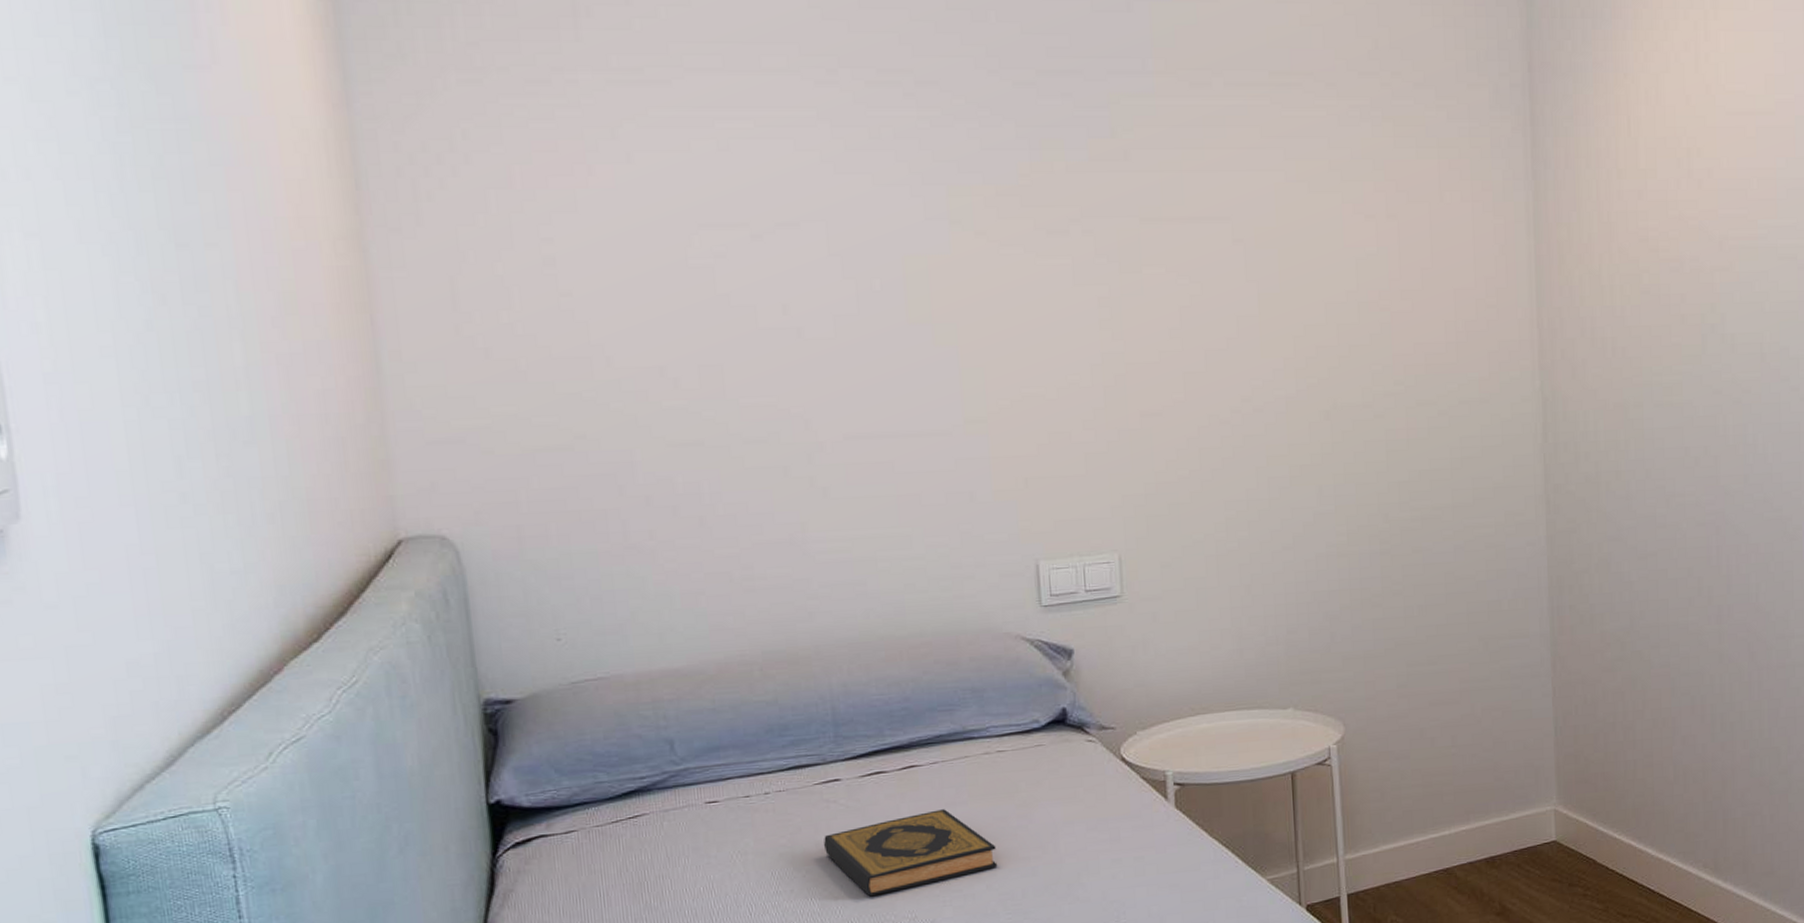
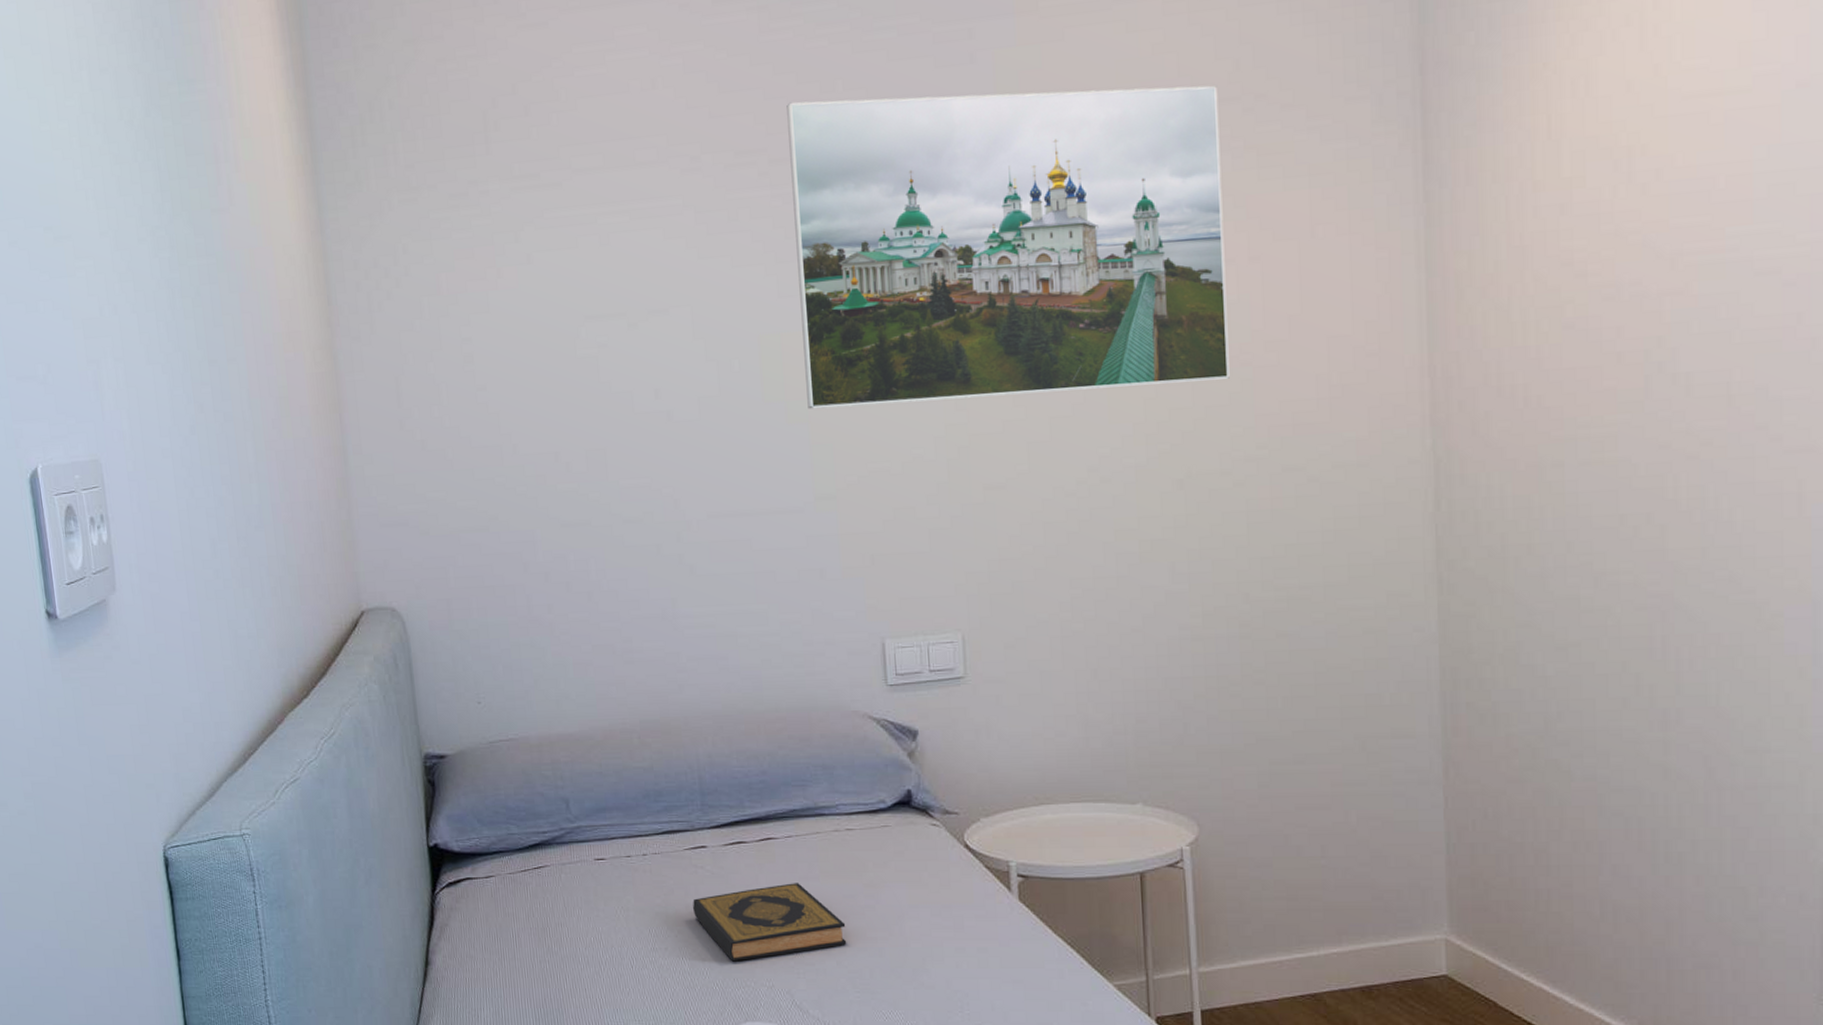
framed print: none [935,26,1370,333] -> present [787,85,1230,410]

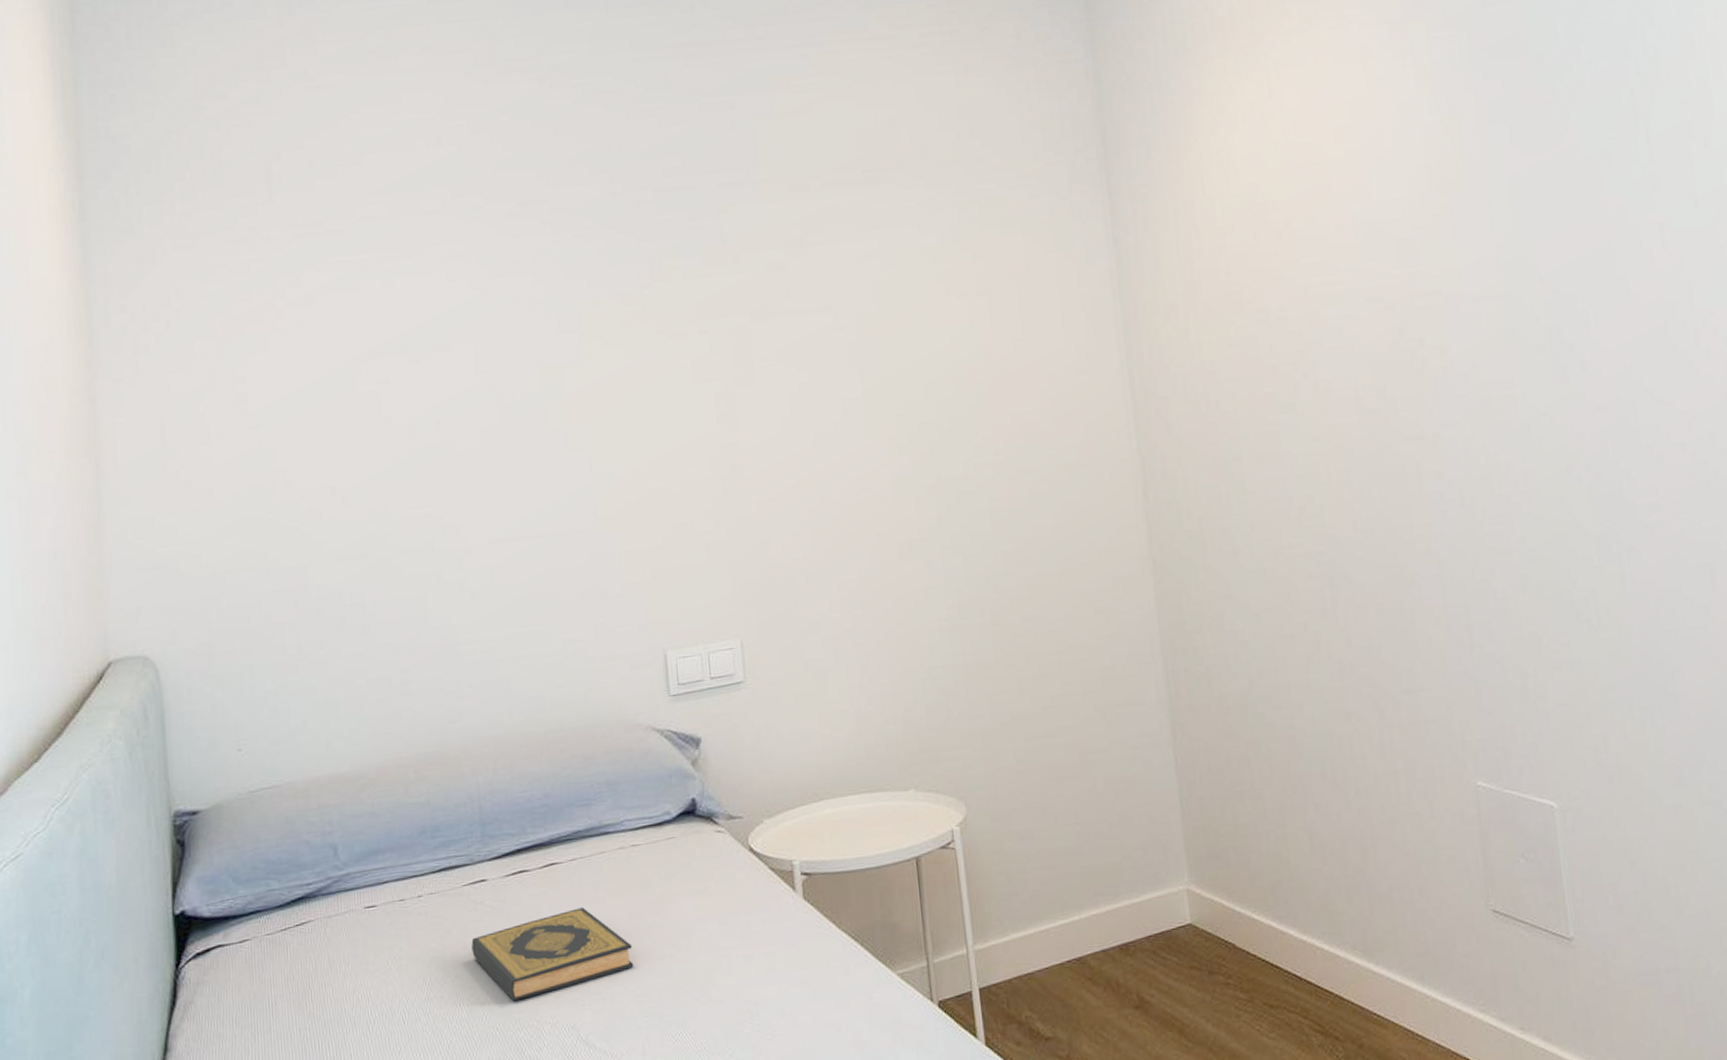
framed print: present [787,85,1230,410] -> none [567,151,968,435]

